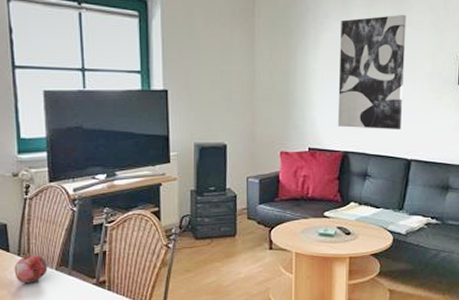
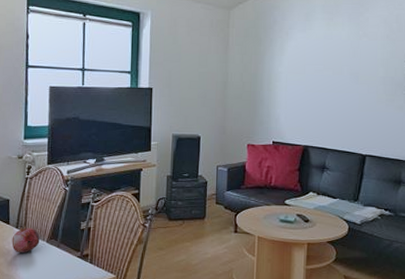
wall art: present [338,14,406,129] -> none [300,26,362,127]

